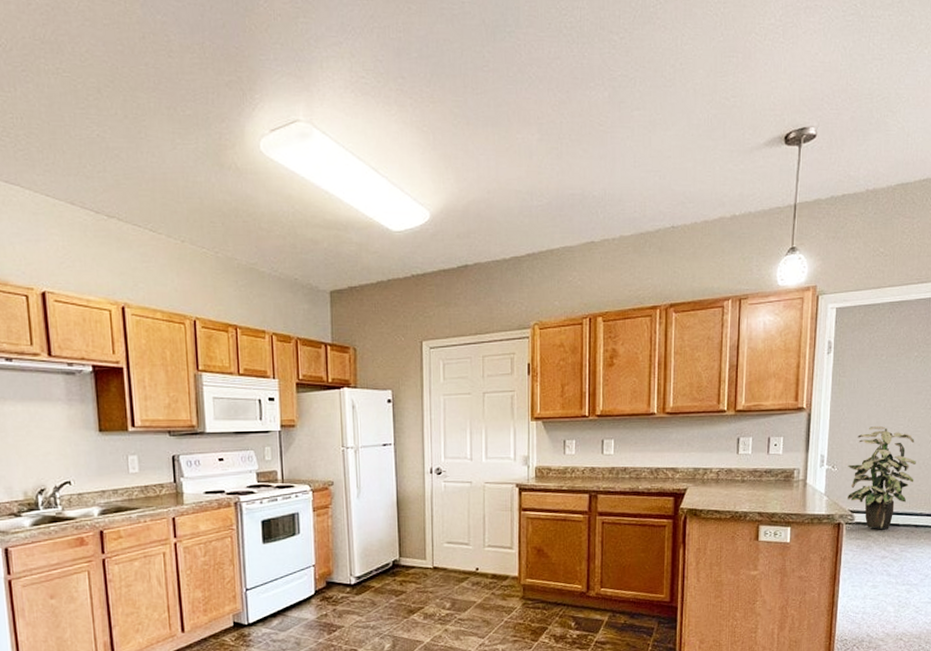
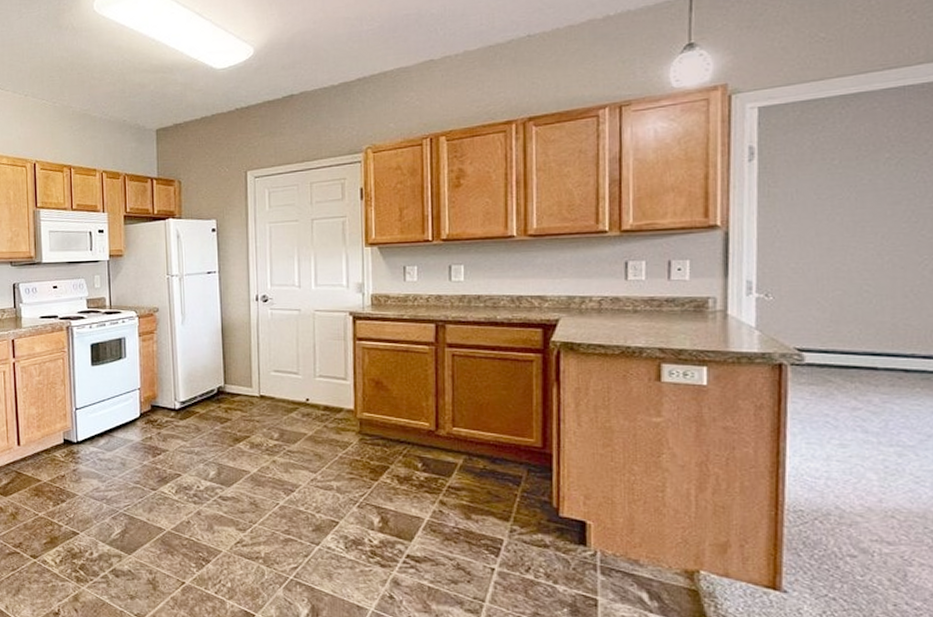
indoor plant: present [847,425,916,530] -> none [789,244,899,374]

